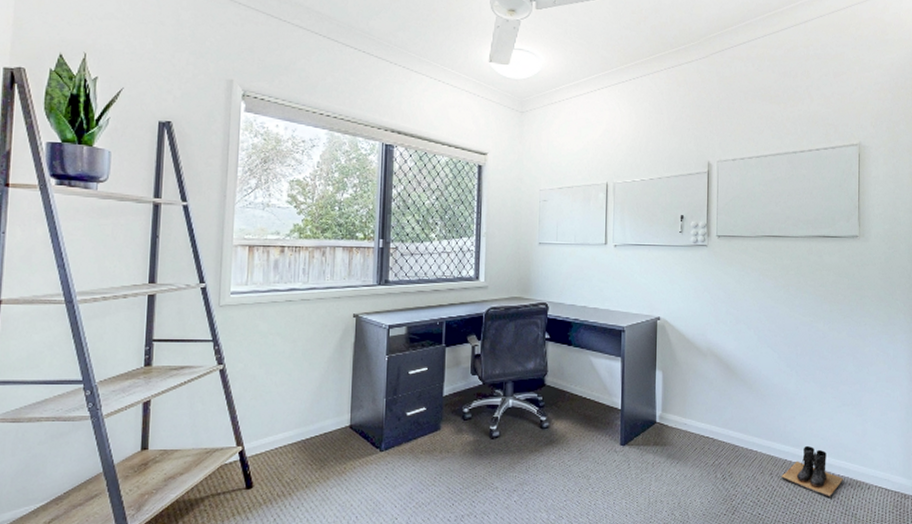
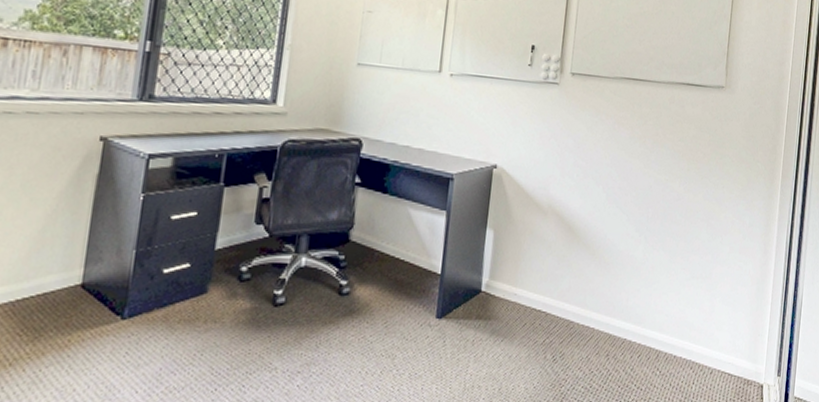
boots: present [780,445,844,497] -> none [617,323,686,383]

